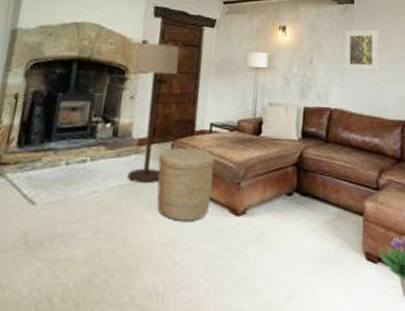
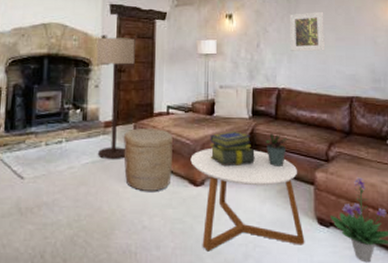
coffee table: none [232,173,352,292] -> present [190,149,305,252]
stack of books: none [254,153,303,193] -> present [210,131,255,166]
potted plant: none [314,157,338,195] -> present [265,133,288,166]

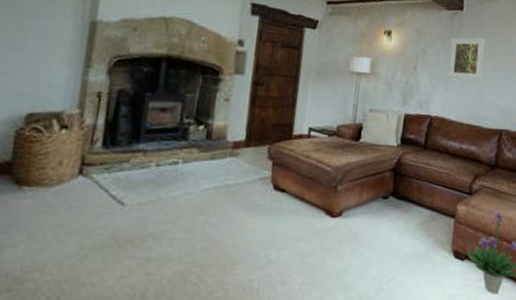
floor lamp: present [96,37,135,160] -> none [222,41,279,187]
basket: present [123,128,174,191] -> none [252,151,313,222]
coffee table: present [190,149,305,252] -> none [329,177,440,286]
stack of books: present [210,131,255,166] -> none [351,159,399,196]
potted plant: present [265,133,288,166] -> none [411,163,435,198]

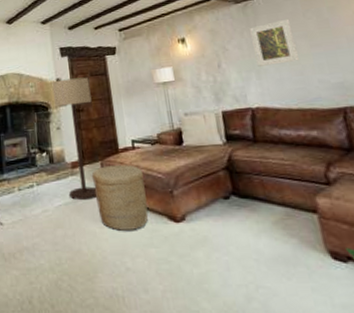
floor lamp: none [222,41,279,187] -> present [52,77,96,201]
basket: none [252,151,313,222] -> present [91,165,148,231]

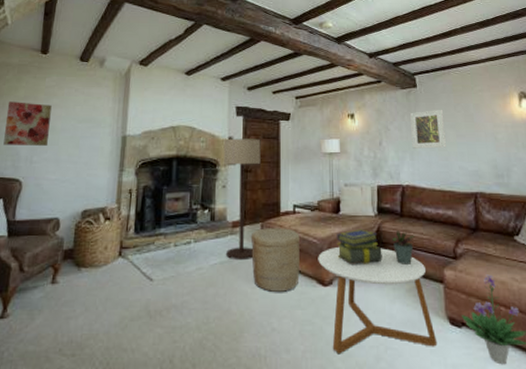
coffee table: none [165,178,319,294] -> present [318,247,438,354]
stack of books: none [183,159,239,198] -> present [337,229,382,264]
potted plant: none [247,158,275,195] -> present [392,230,415,264]

